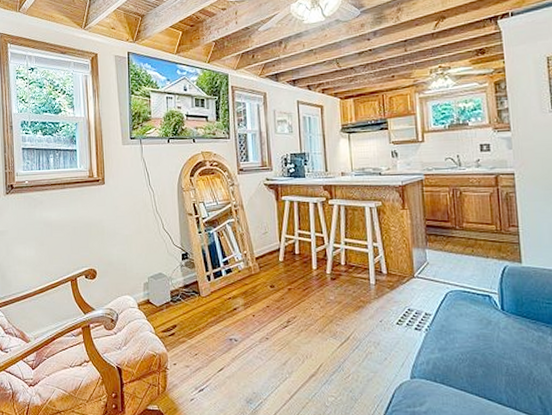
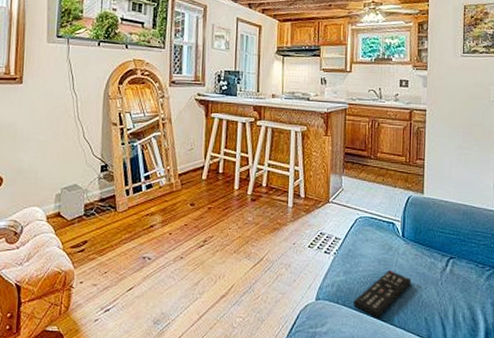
remote control: none [453,346,517,398] -> present [353,270,411,319]

